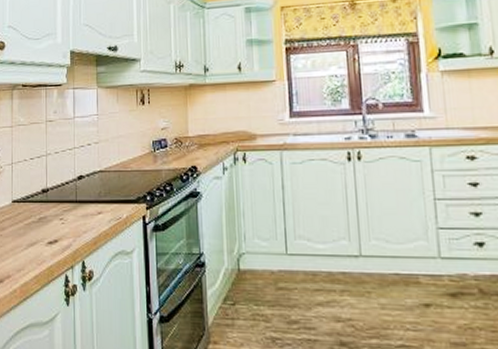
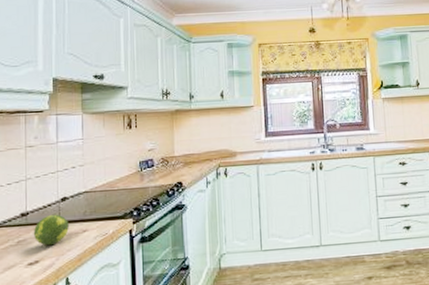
fruit: none [52,193,85,226] -> present [33,214,69,246]

